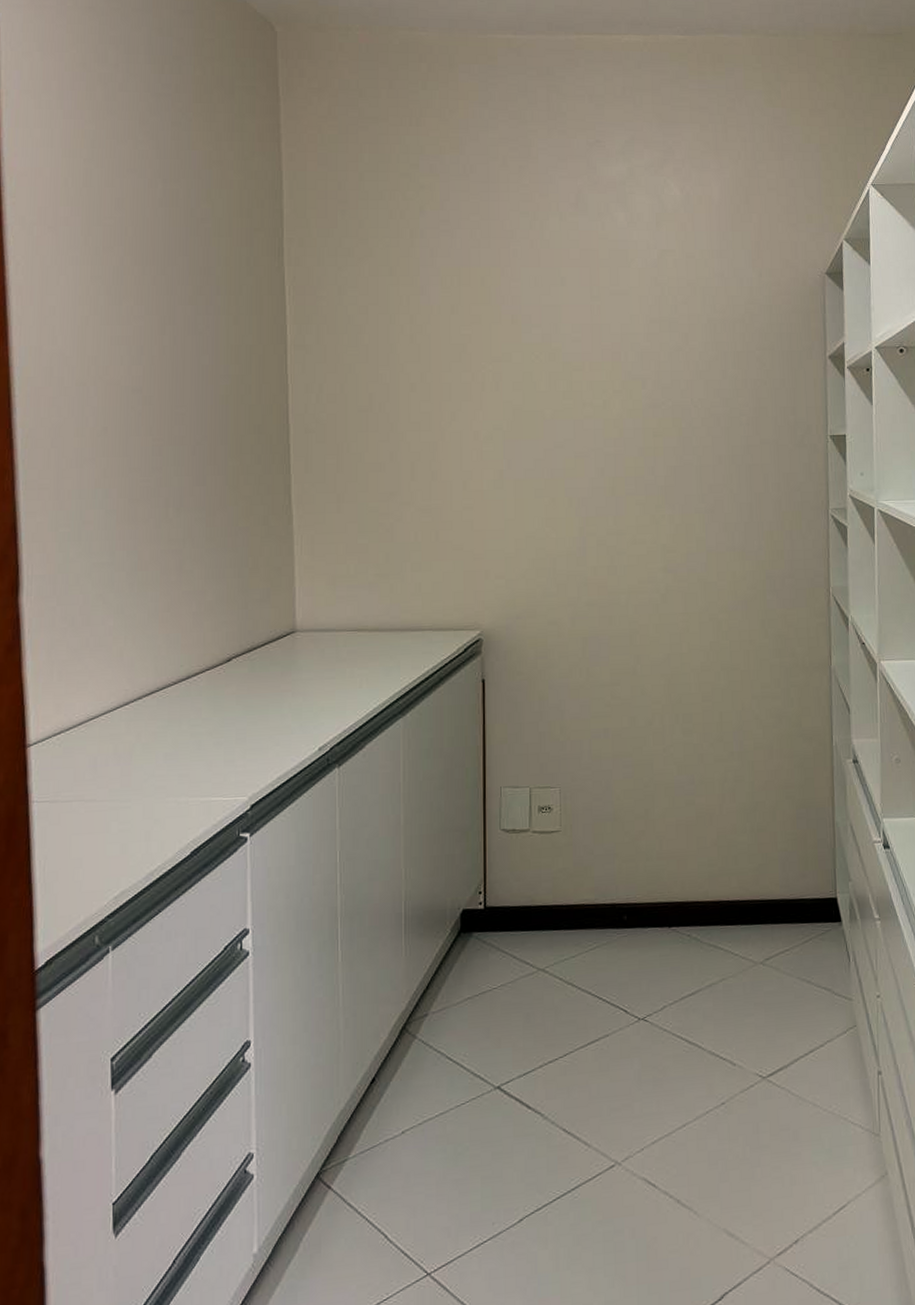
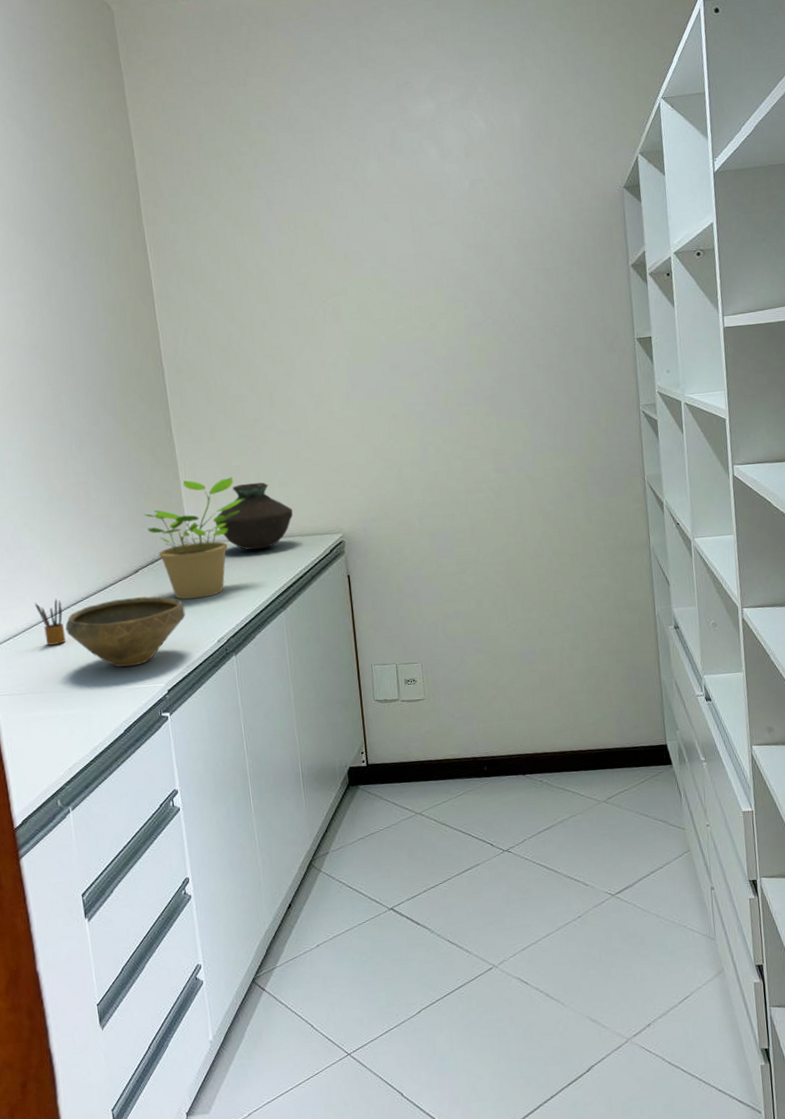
pencil box: none [98,687,132,743] -> present [35,598,66,646]
bowl: none [132,690,283,775] -> present [65,596,186,668]
potted plant: none [246,556,368,698] -> present [144,477,244,600]
vase: none [332,564,425,644] -> present [216,482,293,551]

